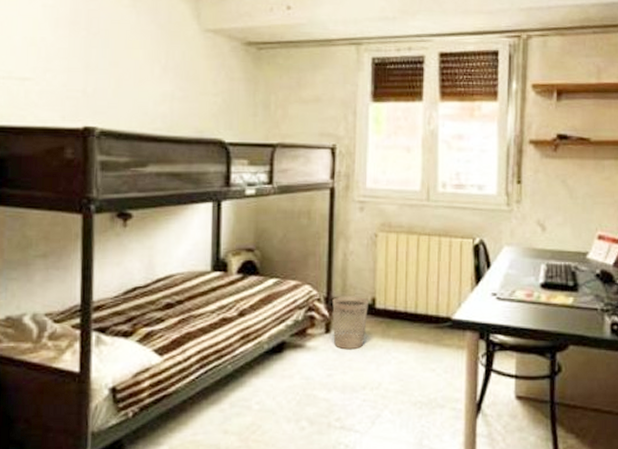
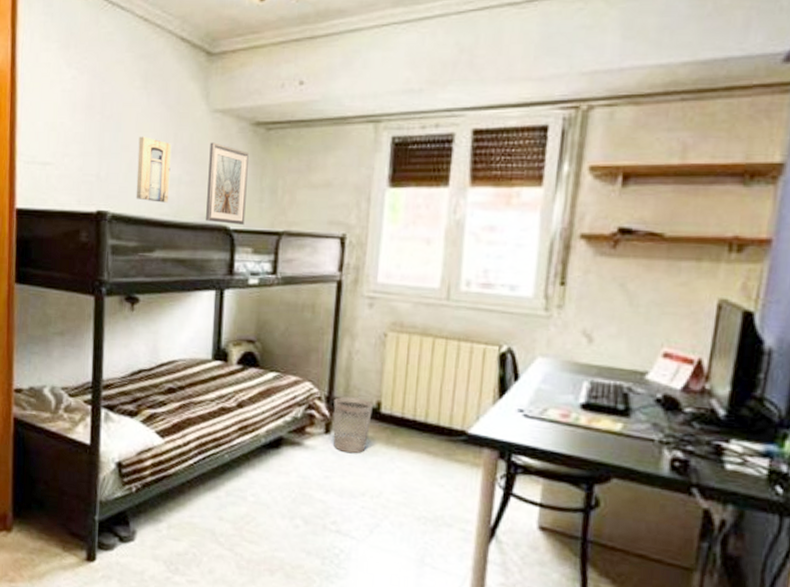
wall art: none [126,53,164,118] -> present [136,136,172,203]
picture frame: none [201,60,242,138] -> present [206,142,250,225]

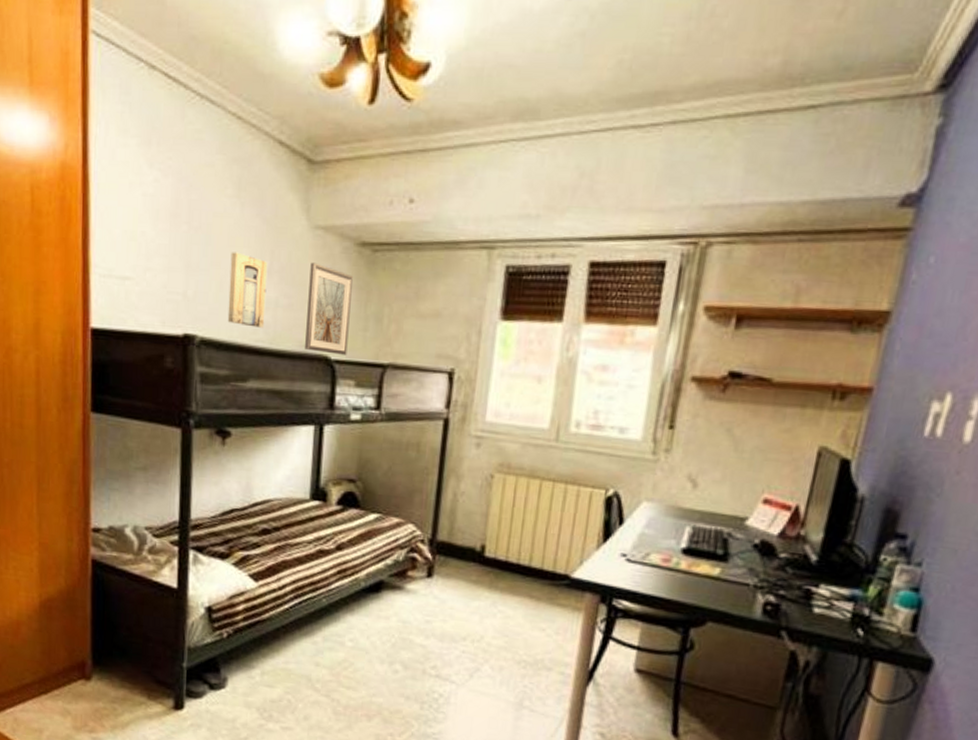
wastebasket: present [333,396,373,454] -> none [435,539,477,598]

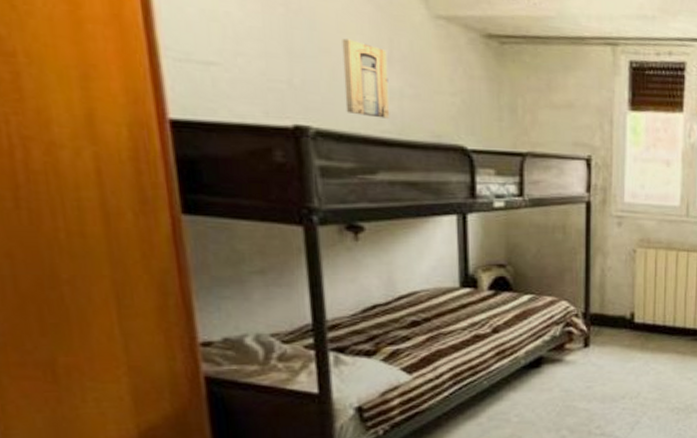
picture frame: present [305,262,354,355] -> none [435,52,484,145]

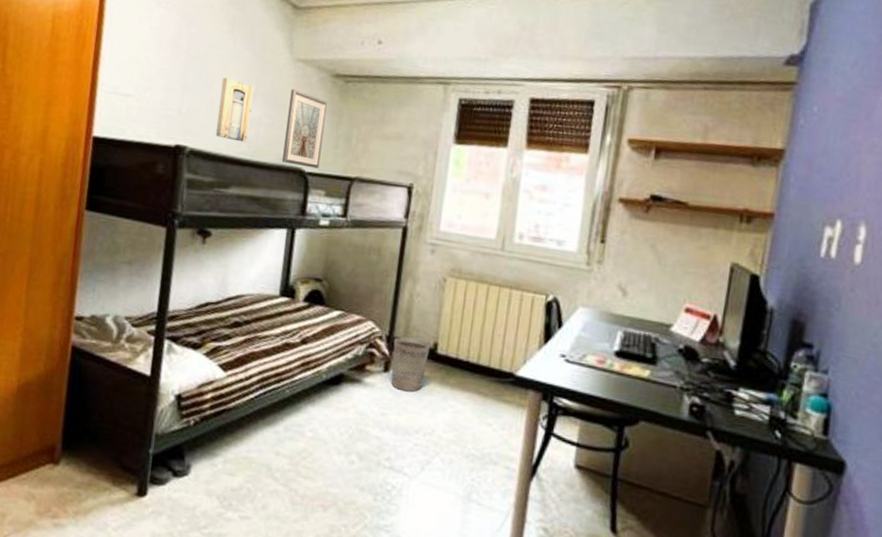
picture frame: none [435,52,484,145] -> present [282,89,328,169]
wastebasket: none [591,311,627,363] -> present [391,336,430,393]

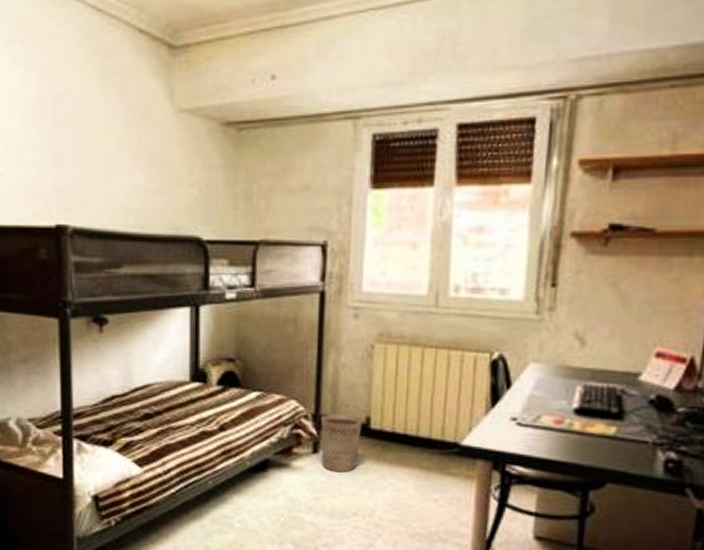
wall art: present [215,77,254,142] -> none [98,141,135,214]
picture frame: present [282,89,328,169] -> none [176,145,221,235]

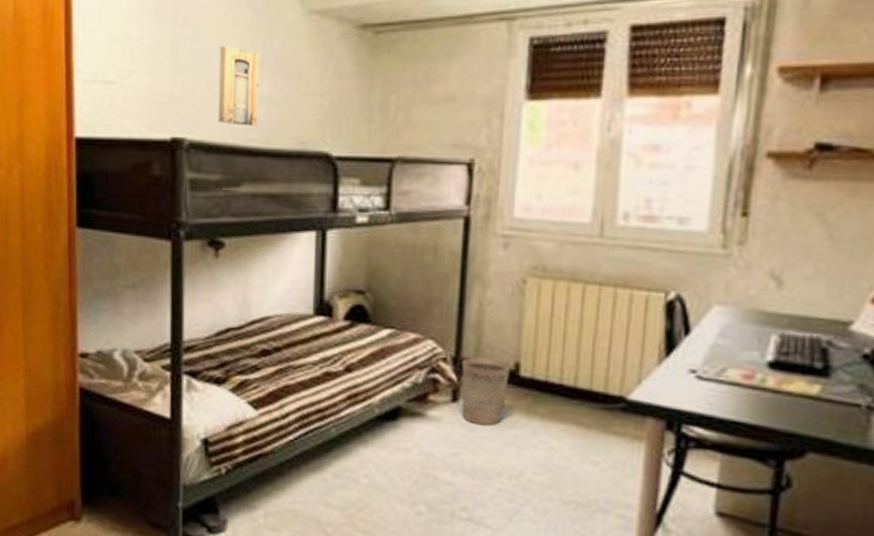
wall art: none [98,141,135,214] -> present [217,46,260,126]

